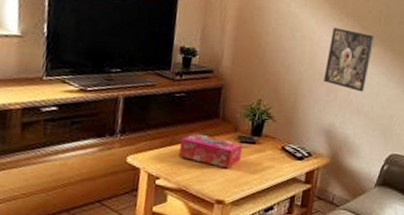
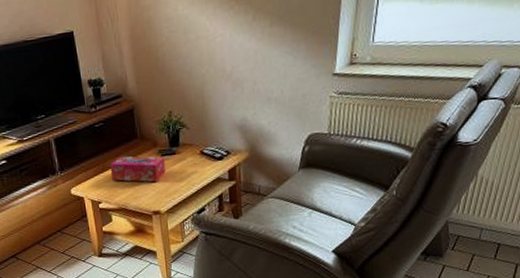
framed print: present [324,27,374,92] -> none [225,14,271,79]

